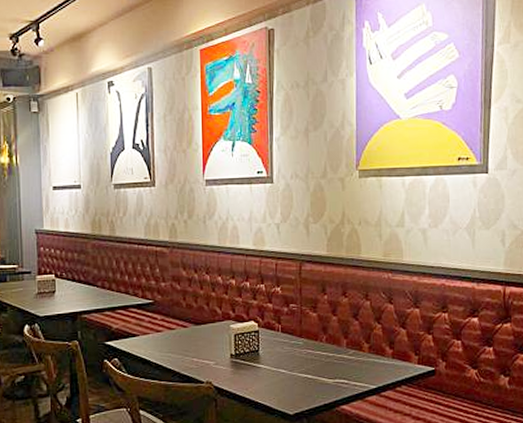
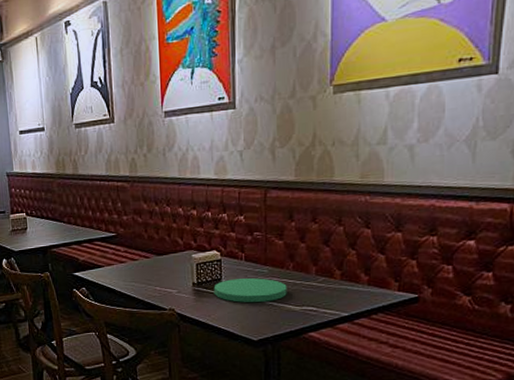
plate: none [251,350,321,375] -> present [213,278,287,302]

